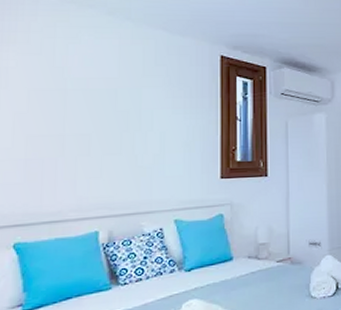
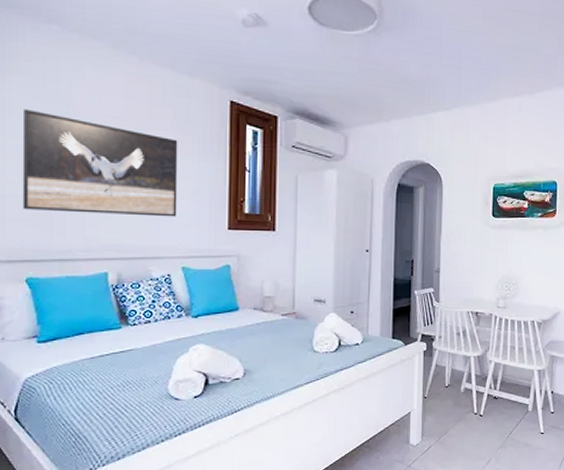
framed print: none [13,76,170,174] -> present [22,109,178,217]

